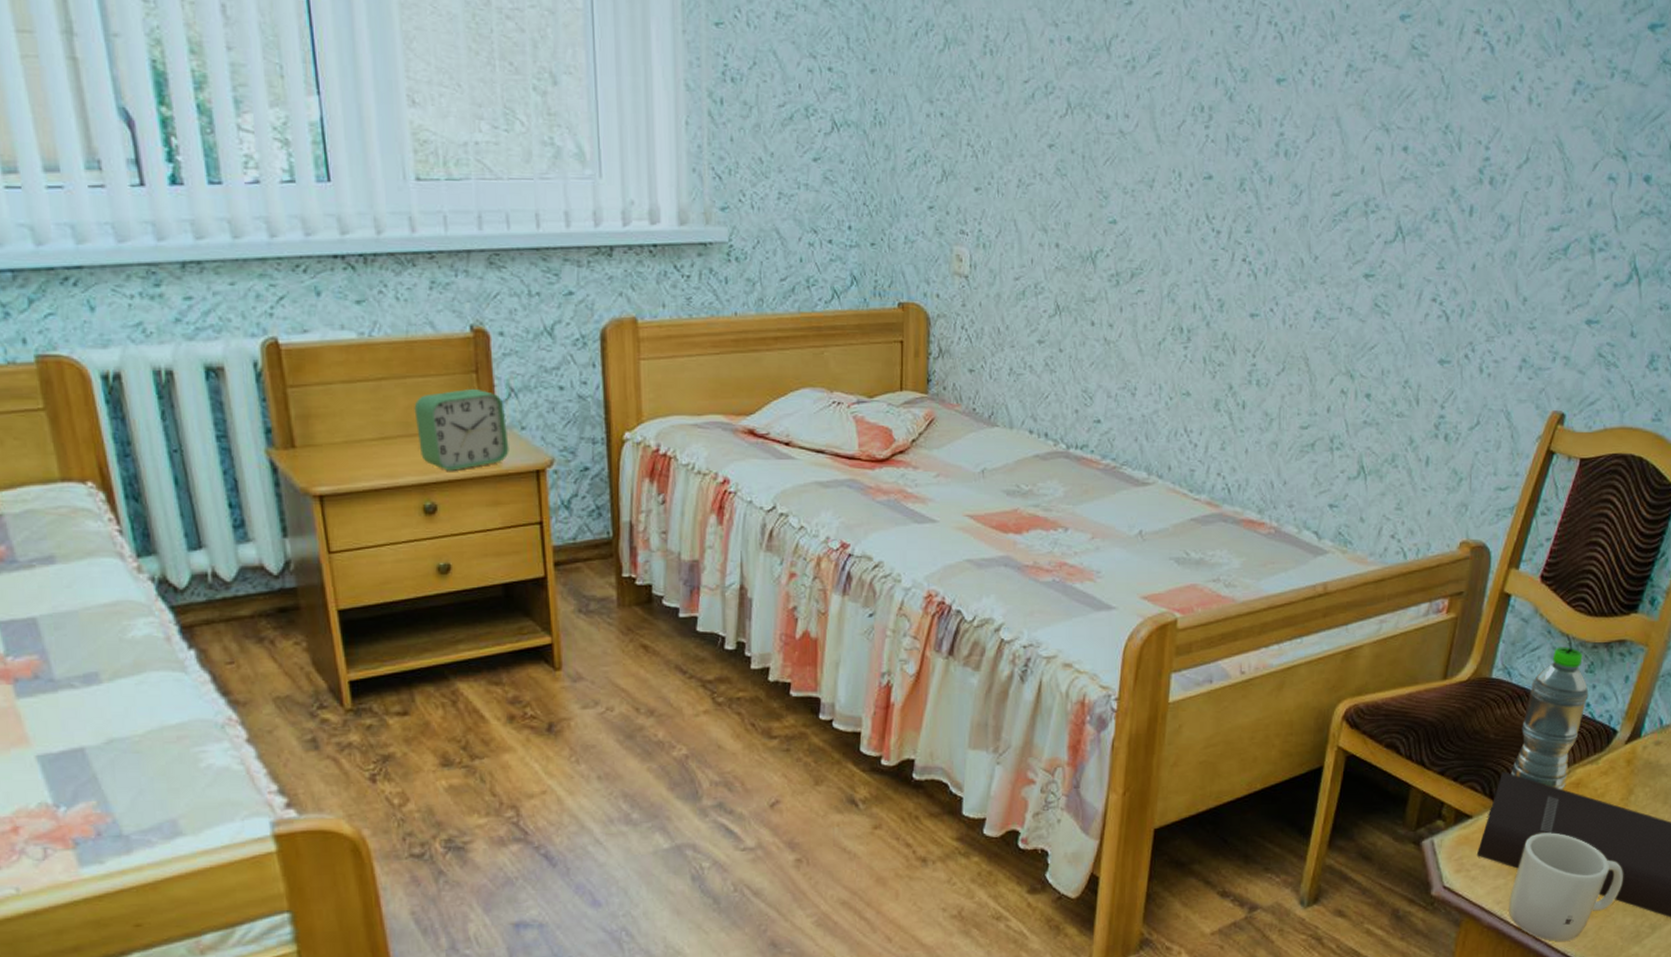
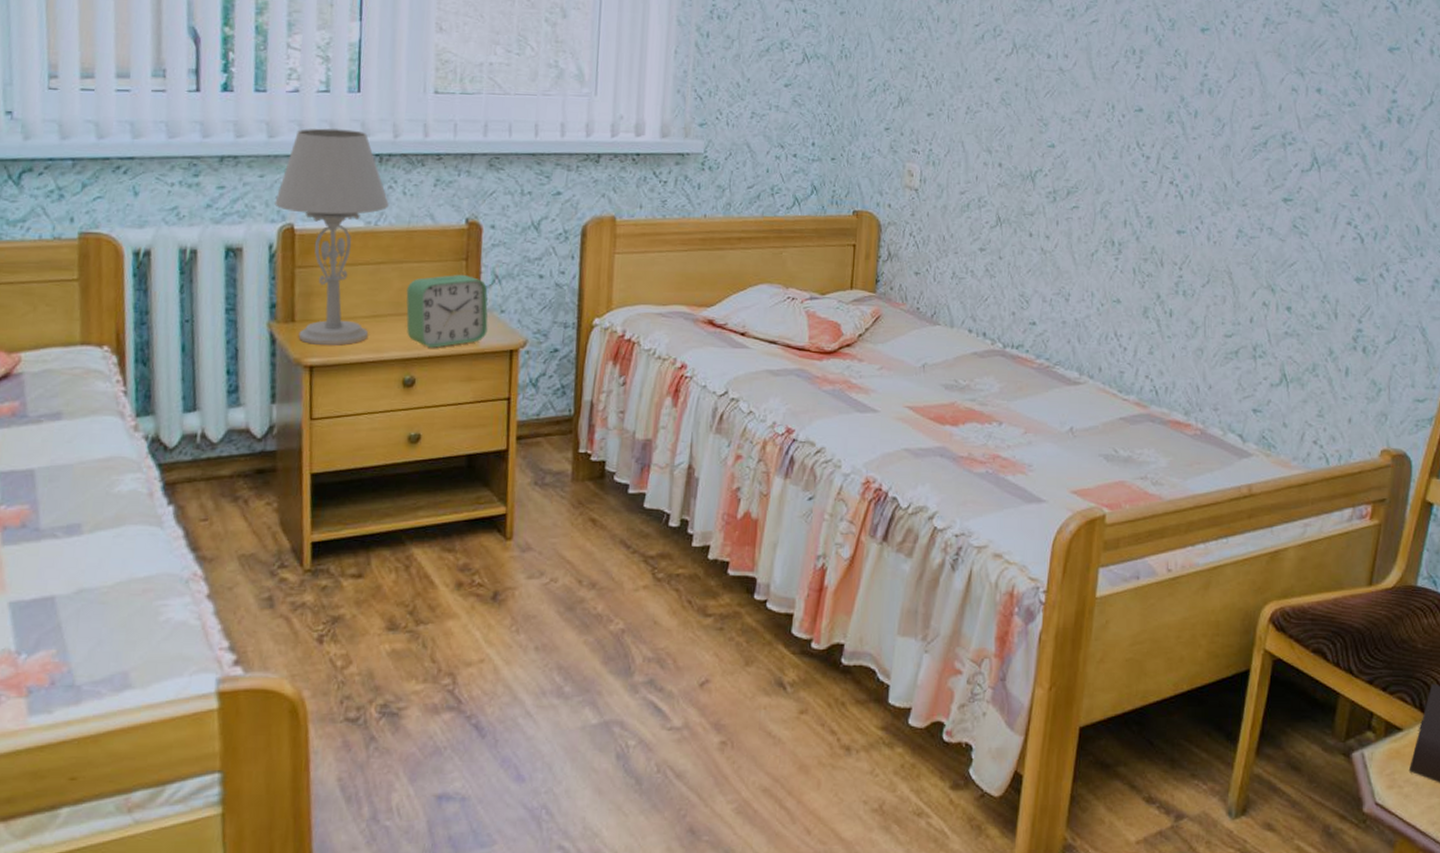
table lamp: none [252,225,382,473] -> present [274,128,389,346]

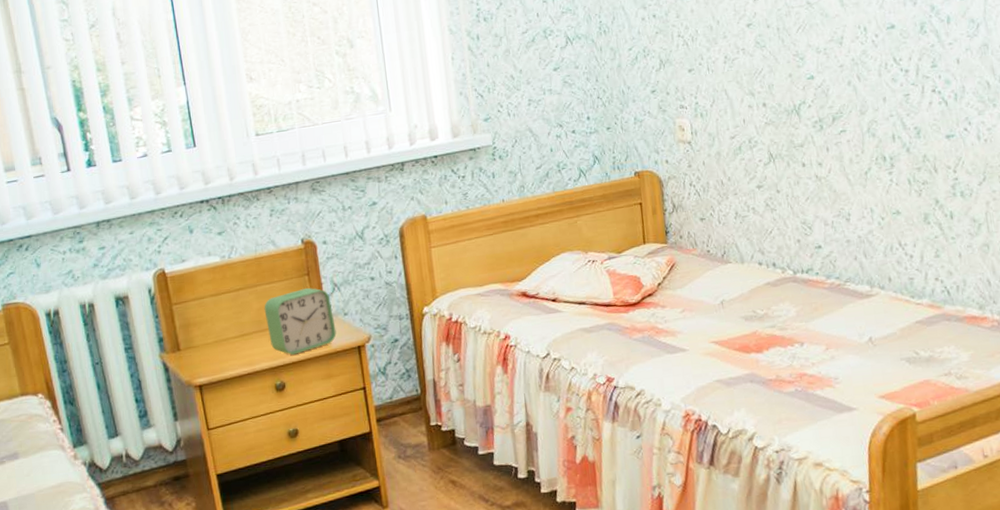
table lamp: present [274,128,389,346] -> none [146,180,241,367]

